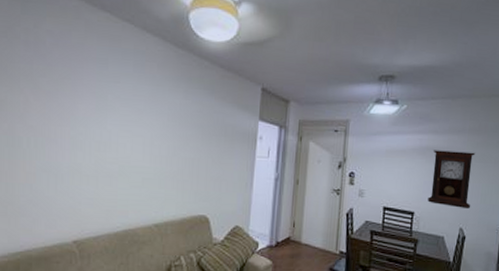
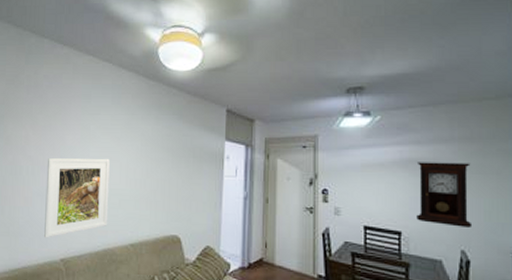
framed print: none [52,129,131,219] -> present [44,158,110,238]

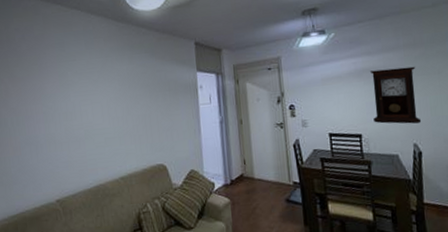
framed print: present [44,158,110,238] -> none [31,102,97,183]

